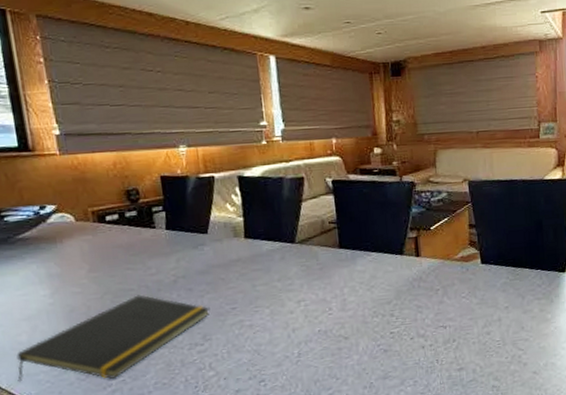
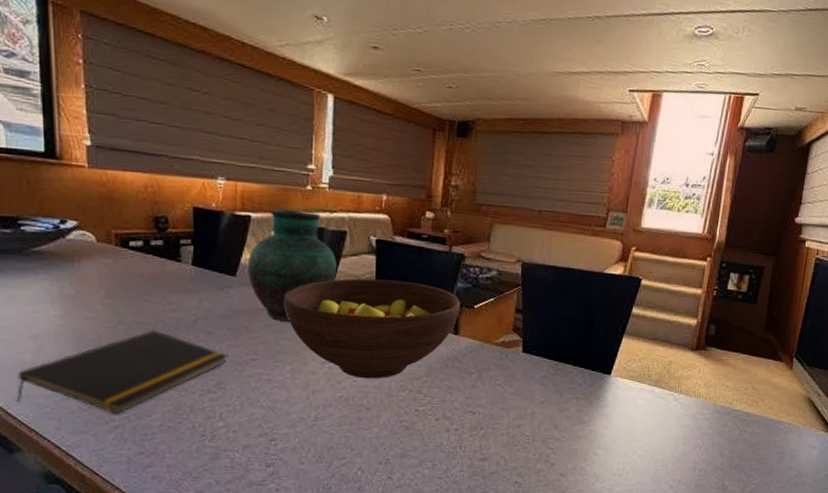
vase: none [216,164,300,269] -> present [247,208,337,322]
fruit bowl: none [254,214,418,311] -> present [284,278,461,379]

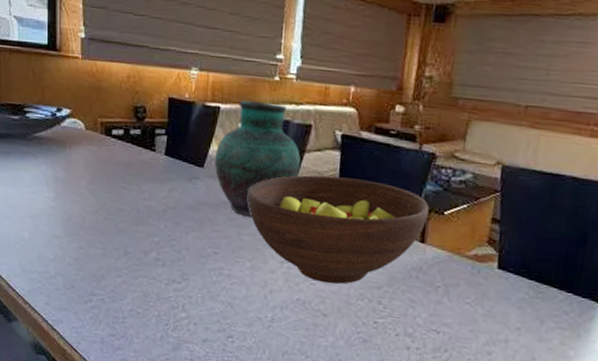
notepad: present [16,330,228,414] -> none [15,216,193,295]

